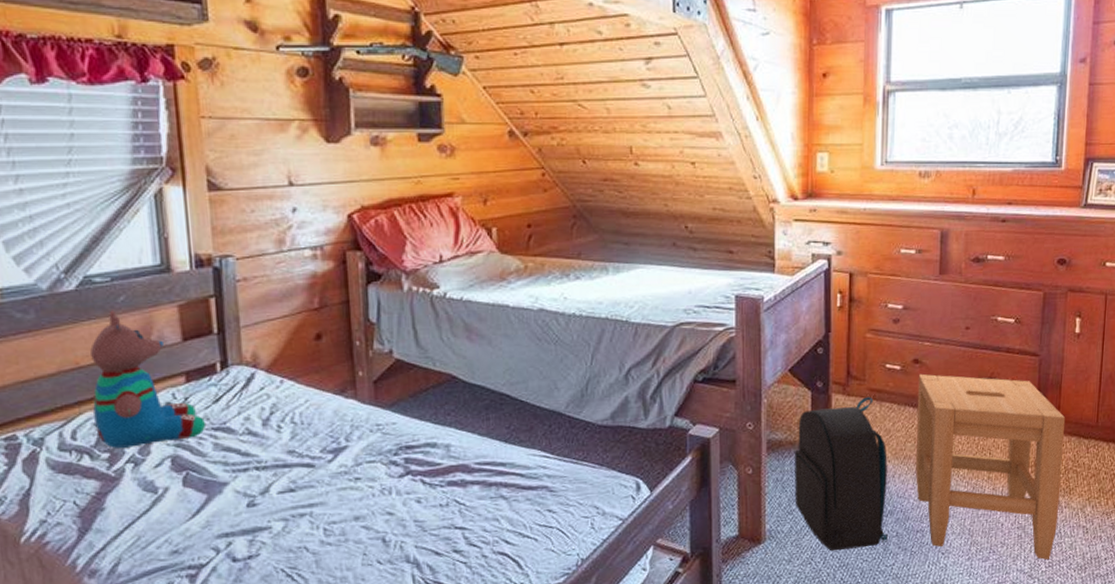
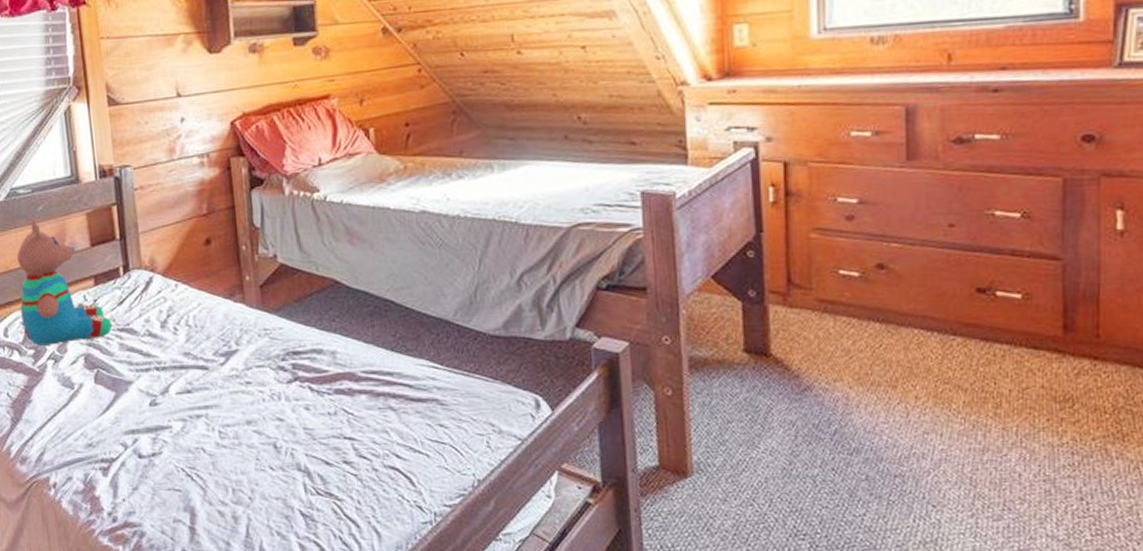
backpack: present [794,397,888,552] -> none [725,309,854,493]
stool: present [915,373,1066,560] -> none [884,281,1109,526]

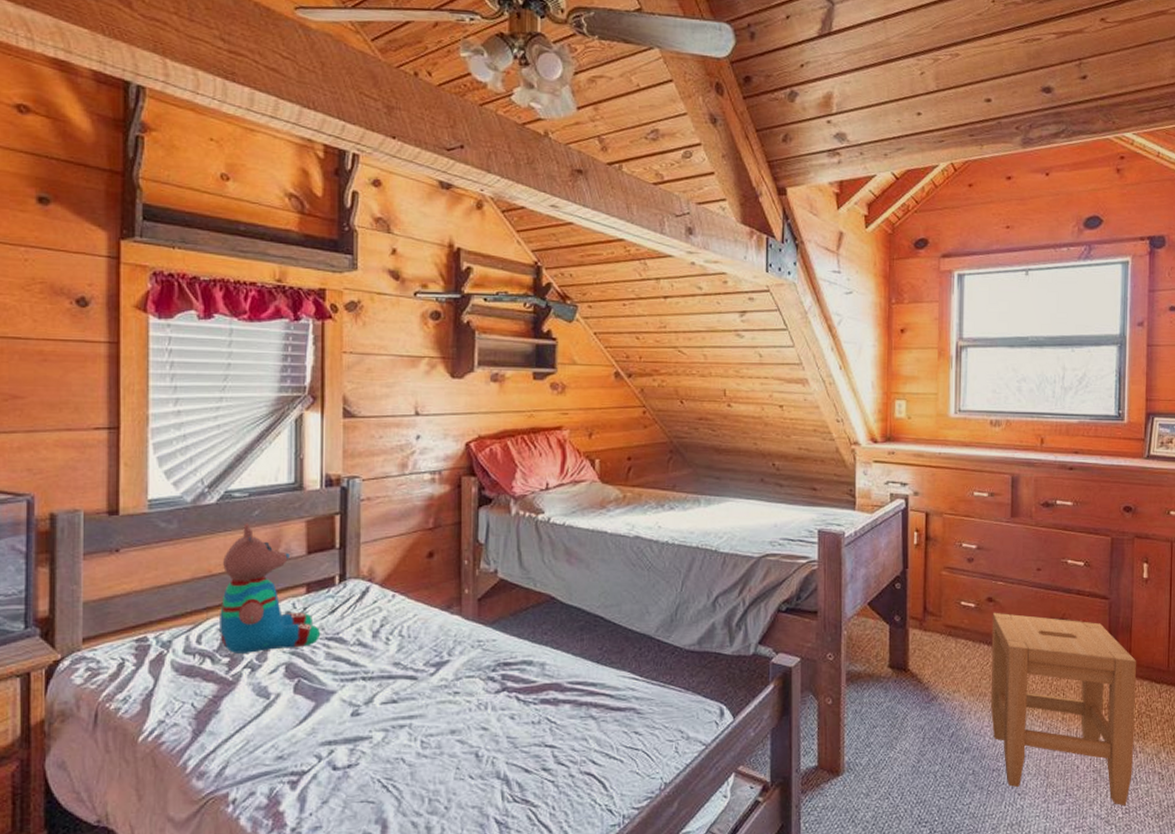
stool: none [884,281,1109,526] -> present [990,612,1137,806]

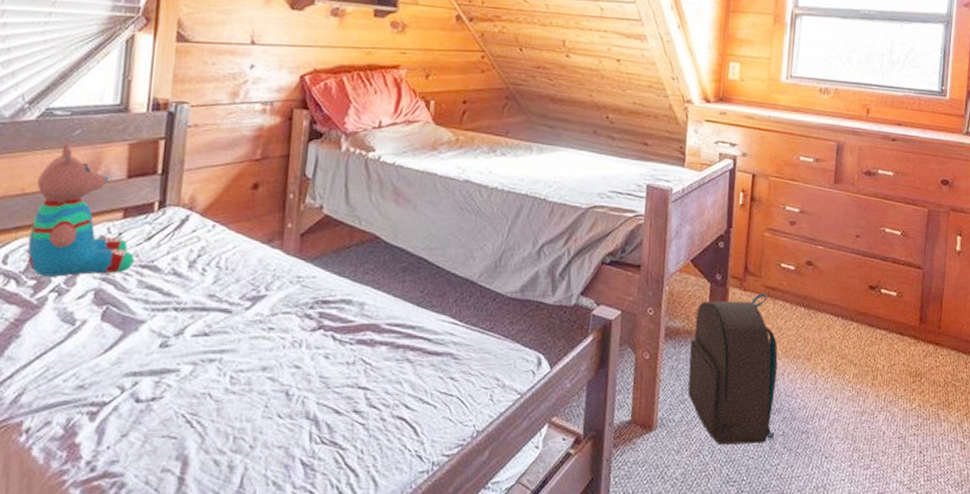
backpack: none [873,633,964,787] -> present [687,294,778,445]
stool: present [990,612,1137,806] -> none [803,275,946,474]

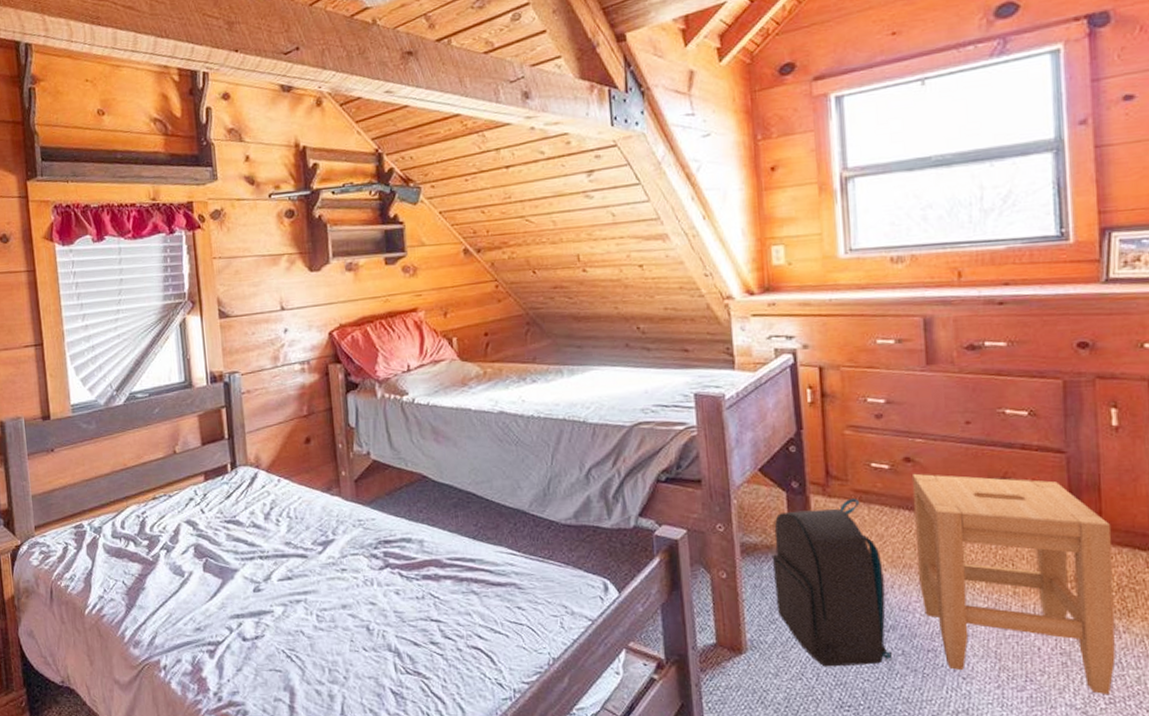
teddy bear: present [27,142,134,277] -> none [134,420,220,537]
stool: none [803,275,946,474] -> present [911,473,1116,696]

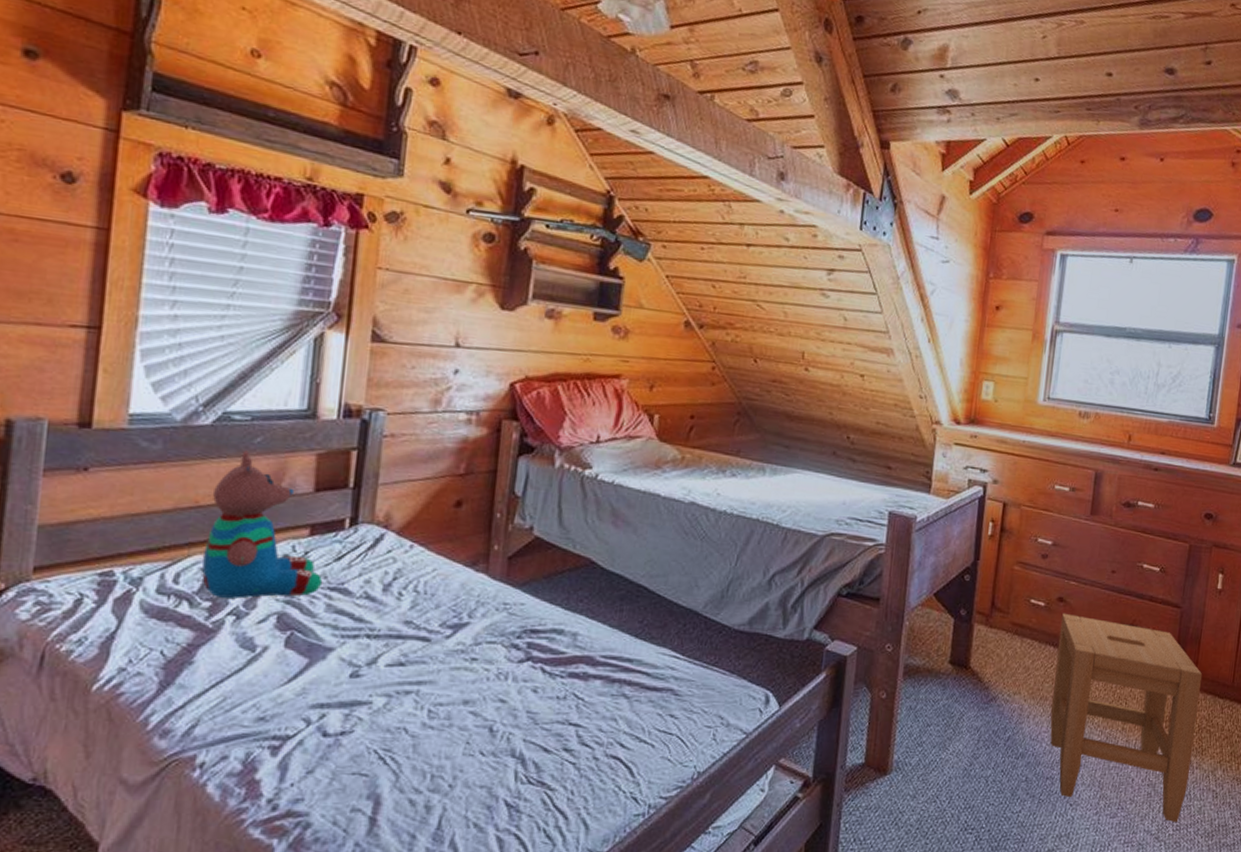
teddy bear: none [134,420,220,537] -> present [202,450,322,599]
backpack: present [773,499,892,667] -> none [926,631,1024,791]

